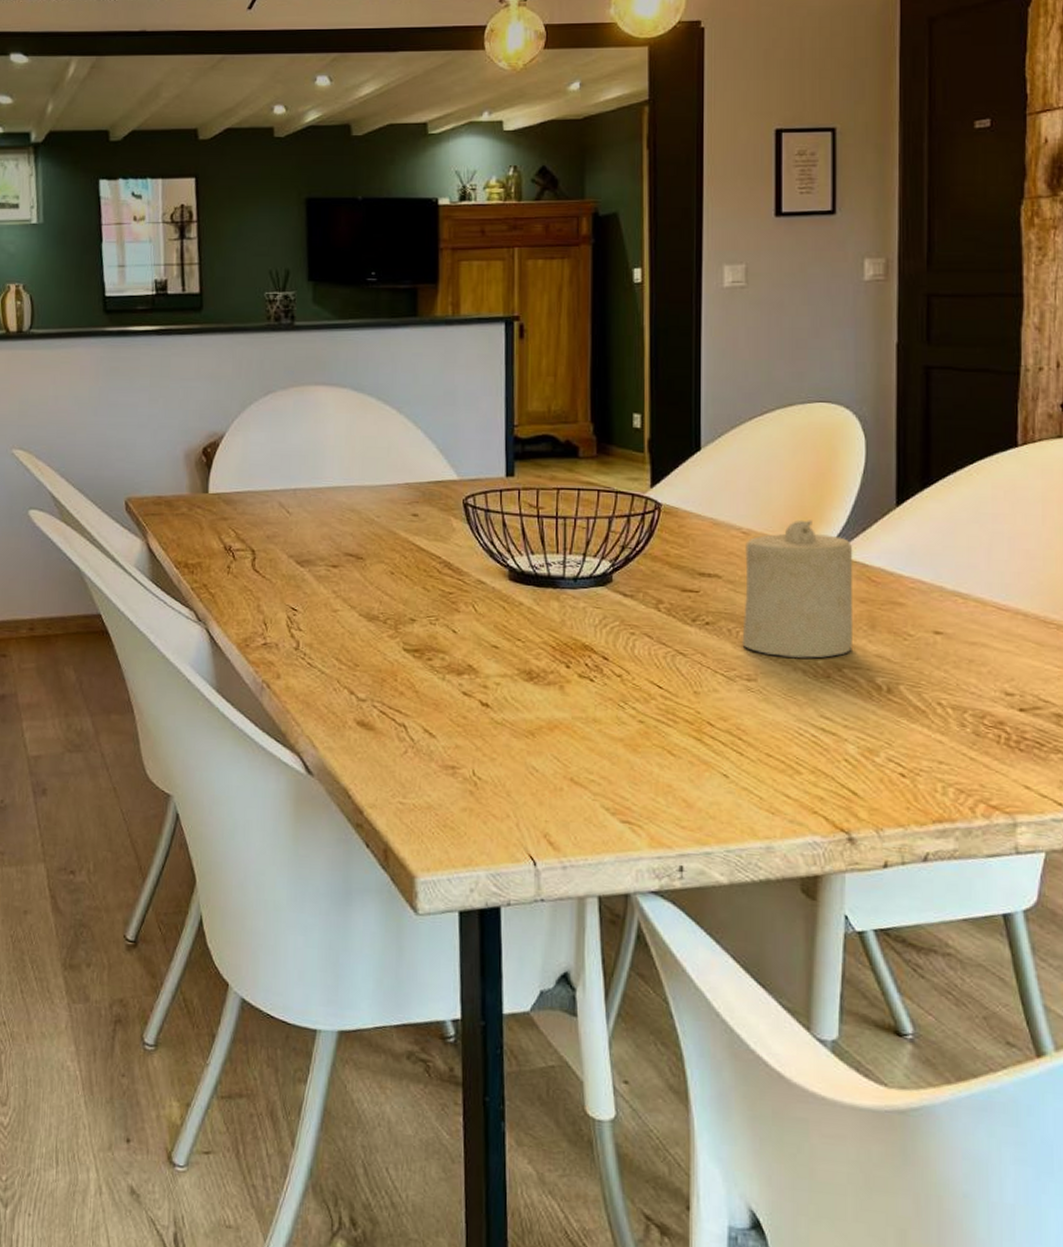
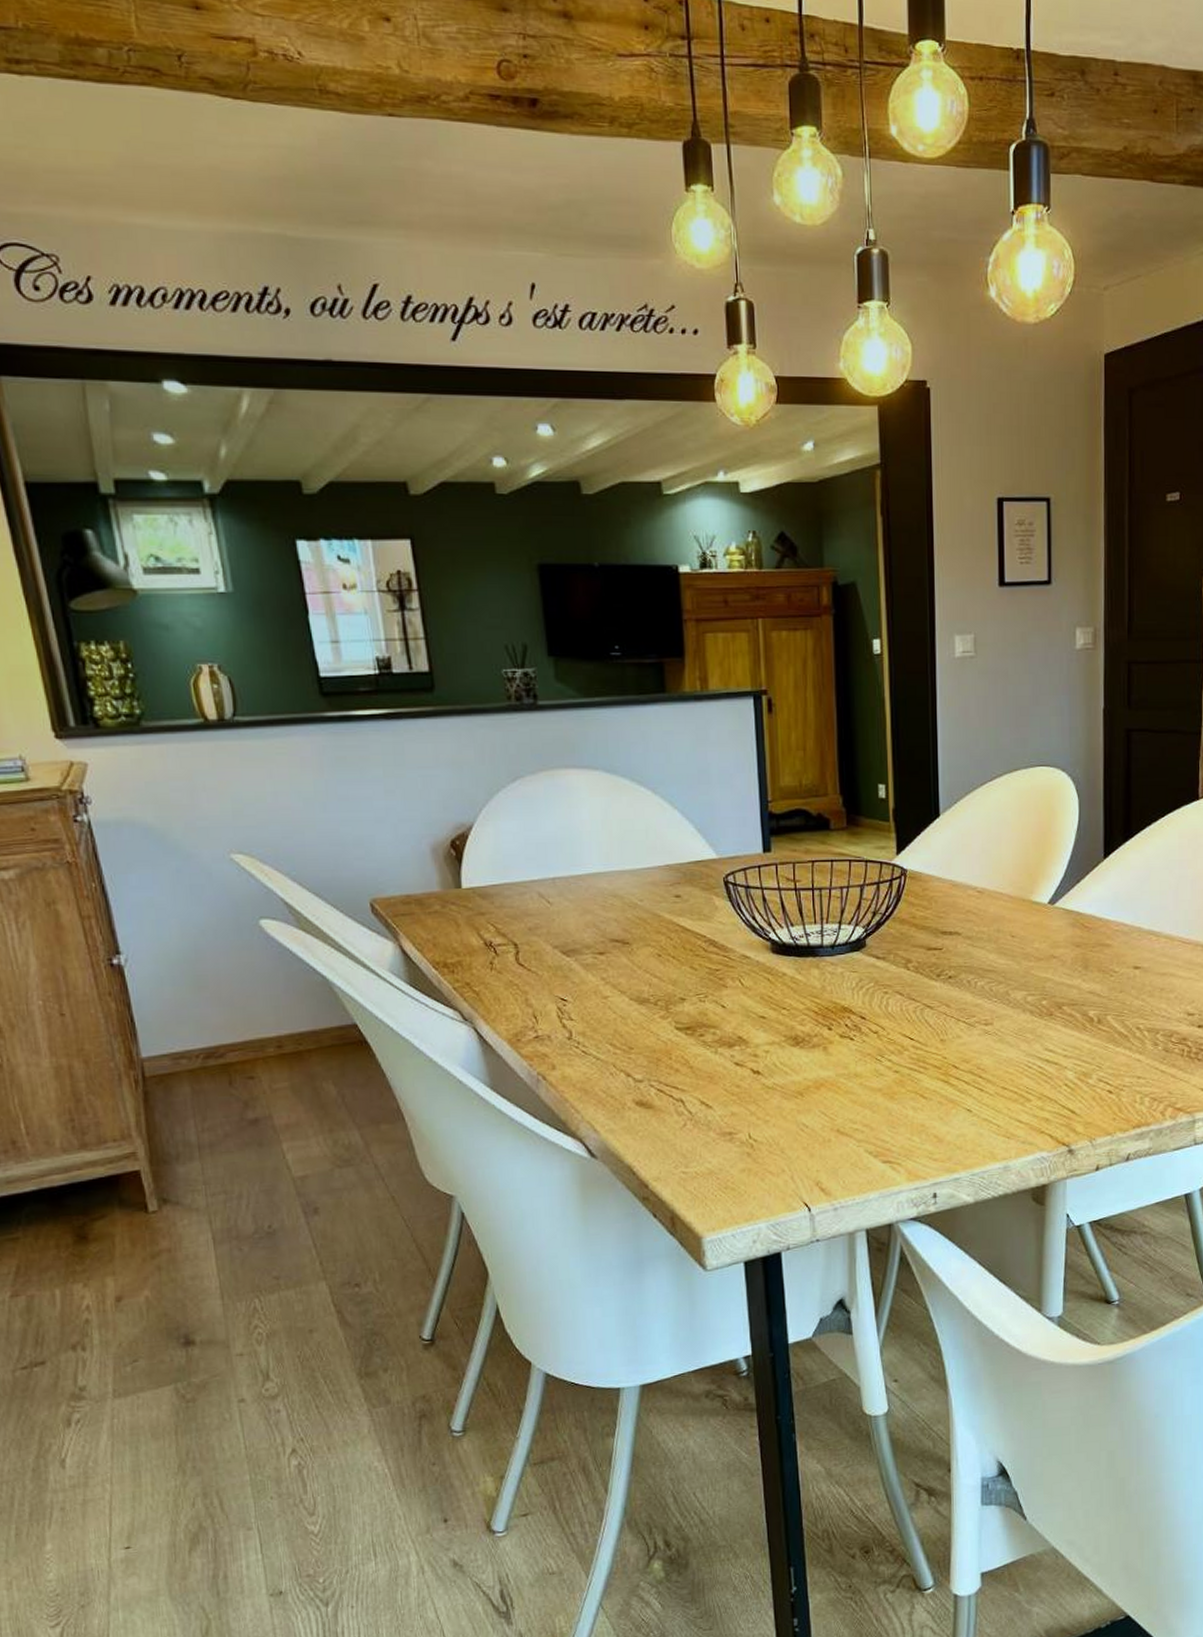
candle: present [742,519,854,658] -> none [979,876,1071,1001]

